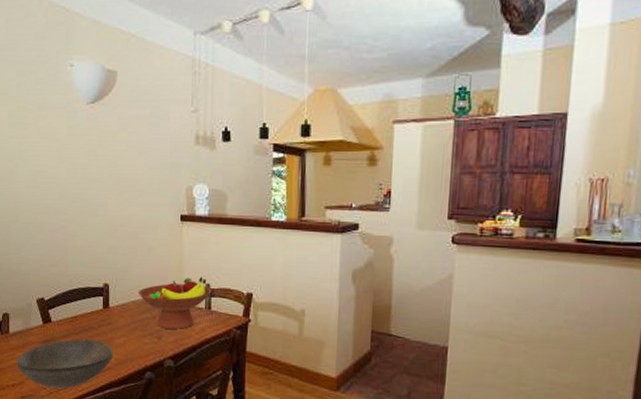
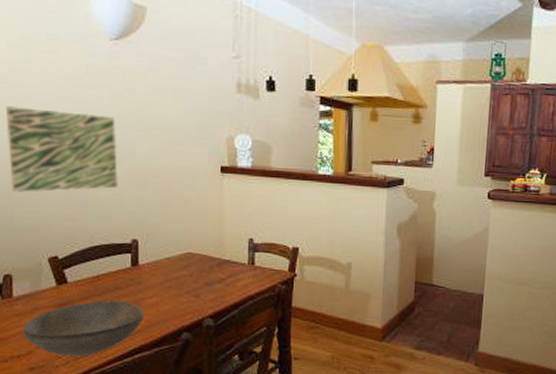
wall art: none [5,167,93,242] -> present [5,106,118,192]
fruit bowl: present [138,277,212,330] -> none [172,231,255,287]

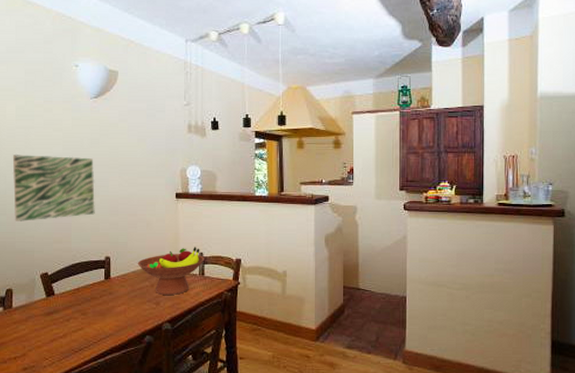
bowl: present [22,301,145,357] -> none [18,309,115,358]
fruit bowl: none [172,231,255,287] -> present [137,247,205,296]

